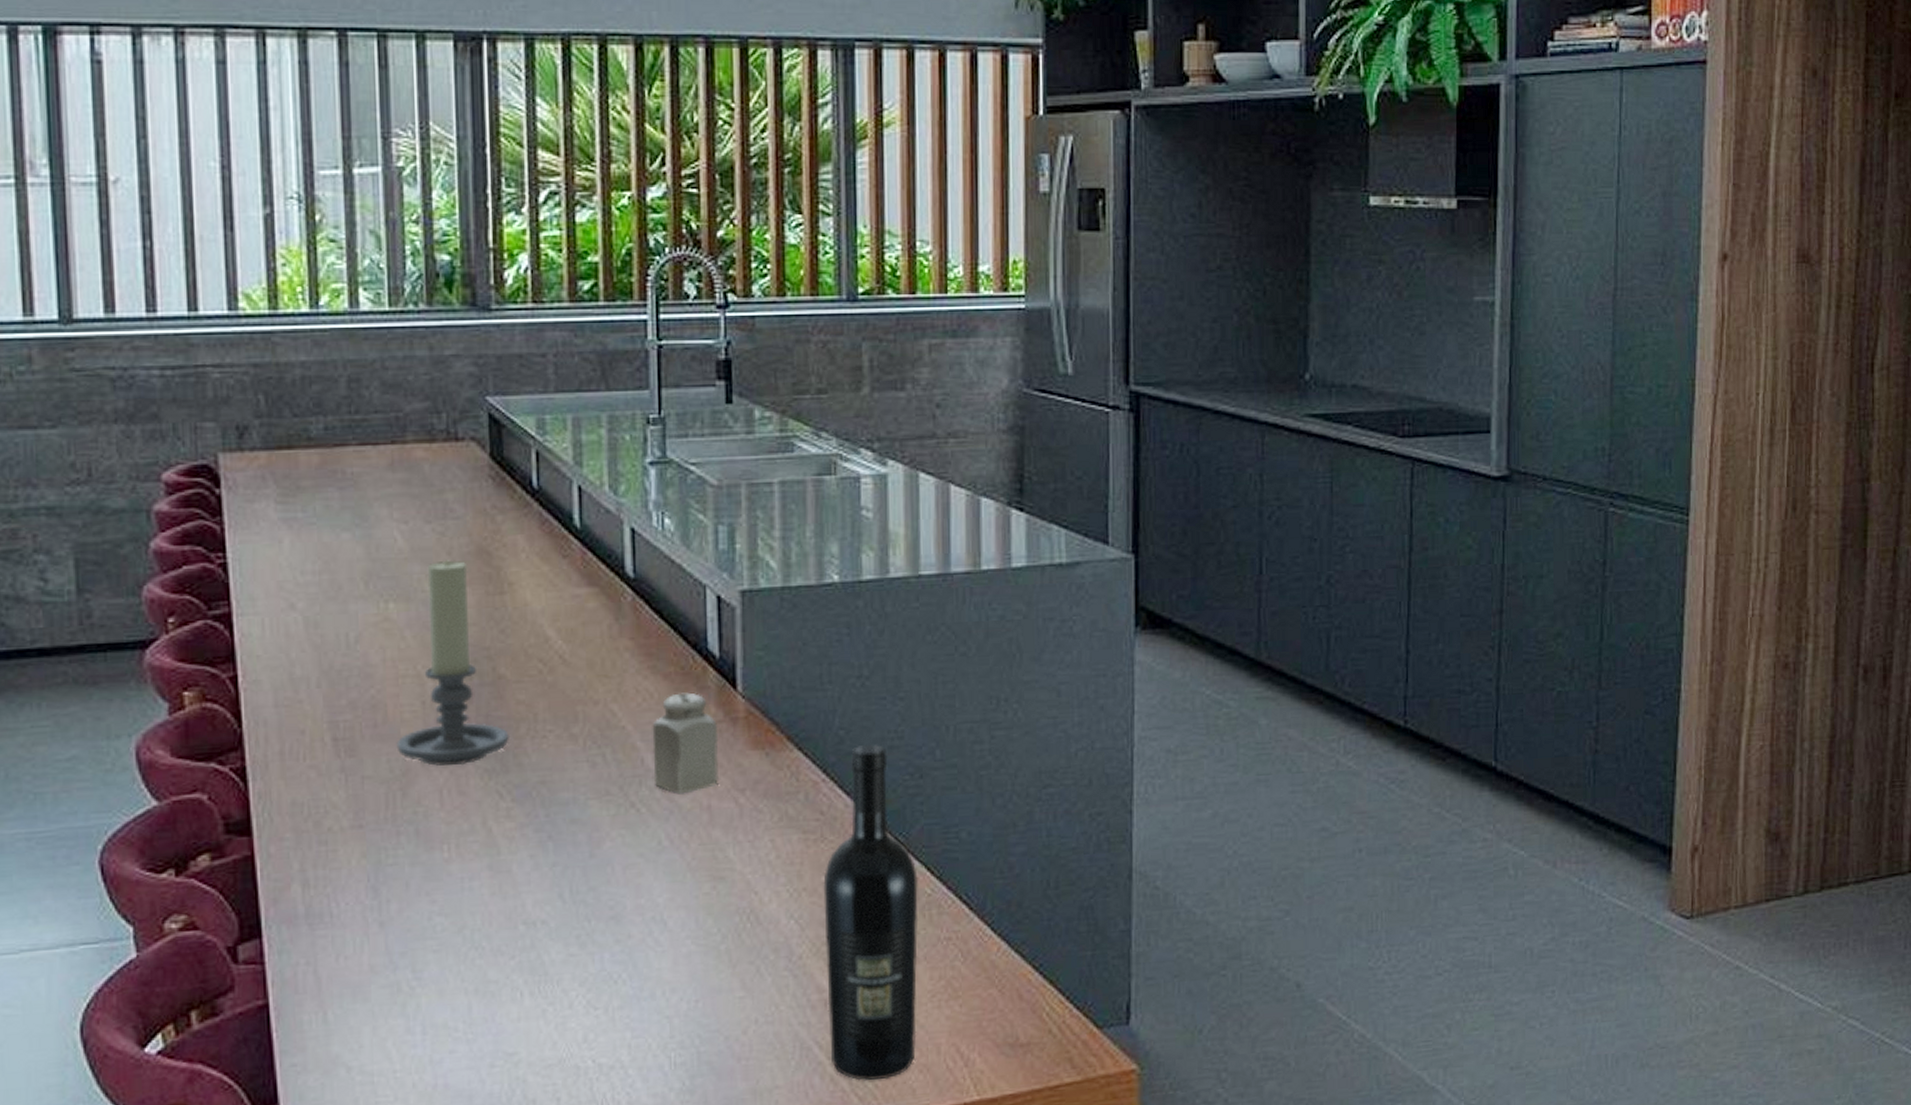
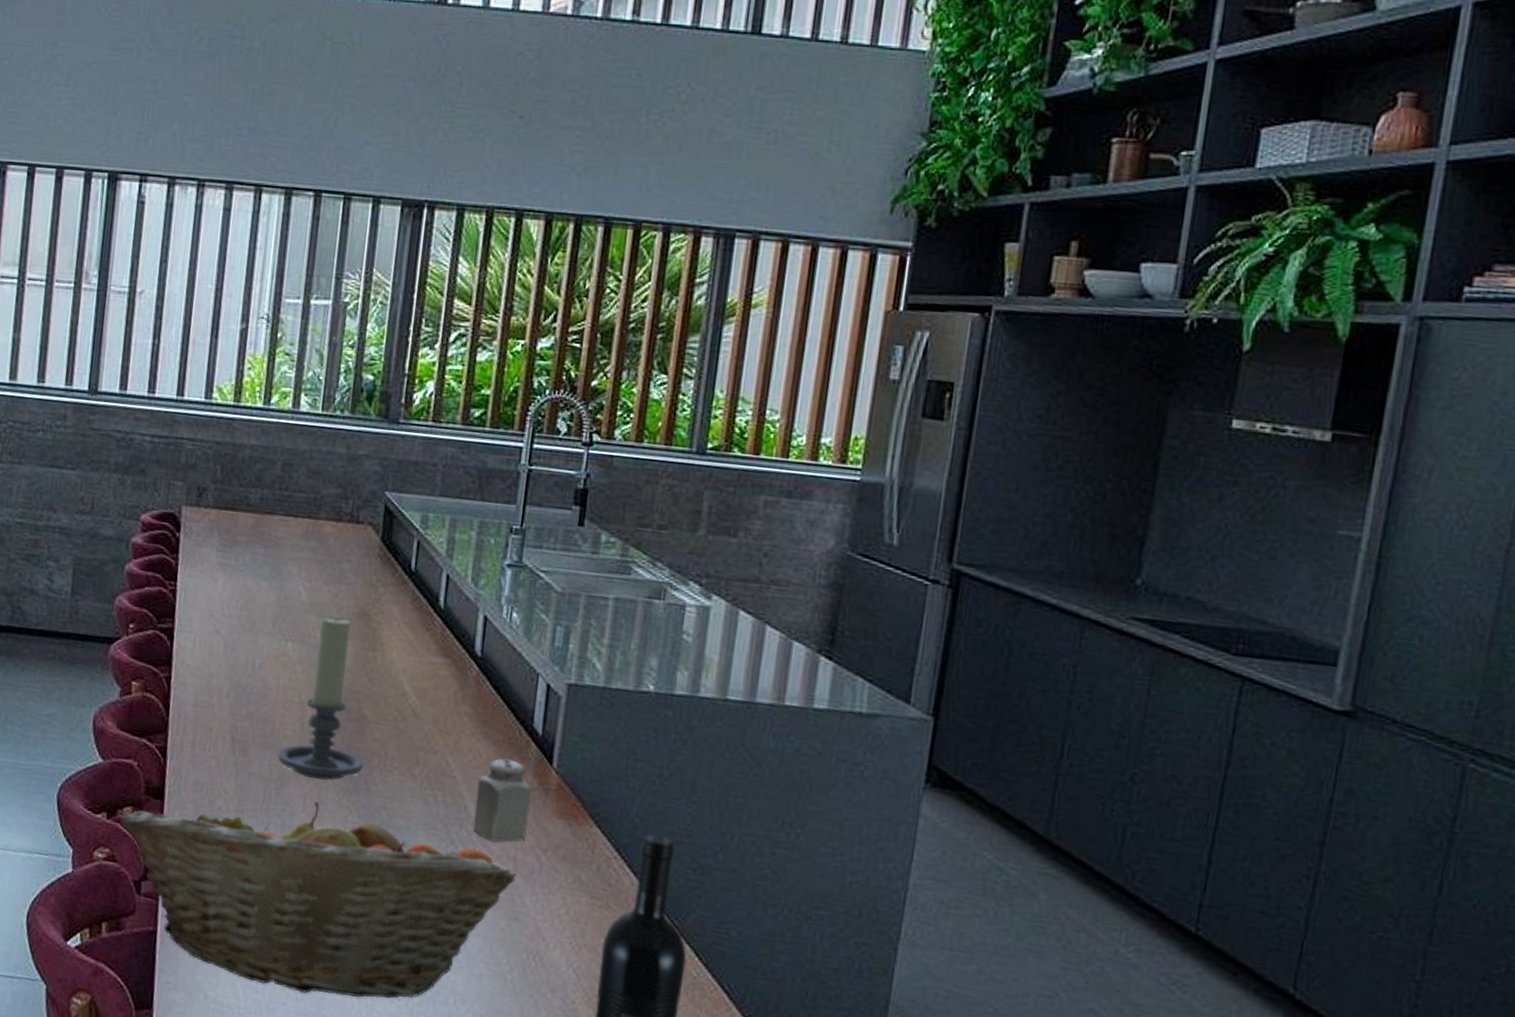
fruit basket: none [196,793,714,1034] -> present [120,801,516,999]

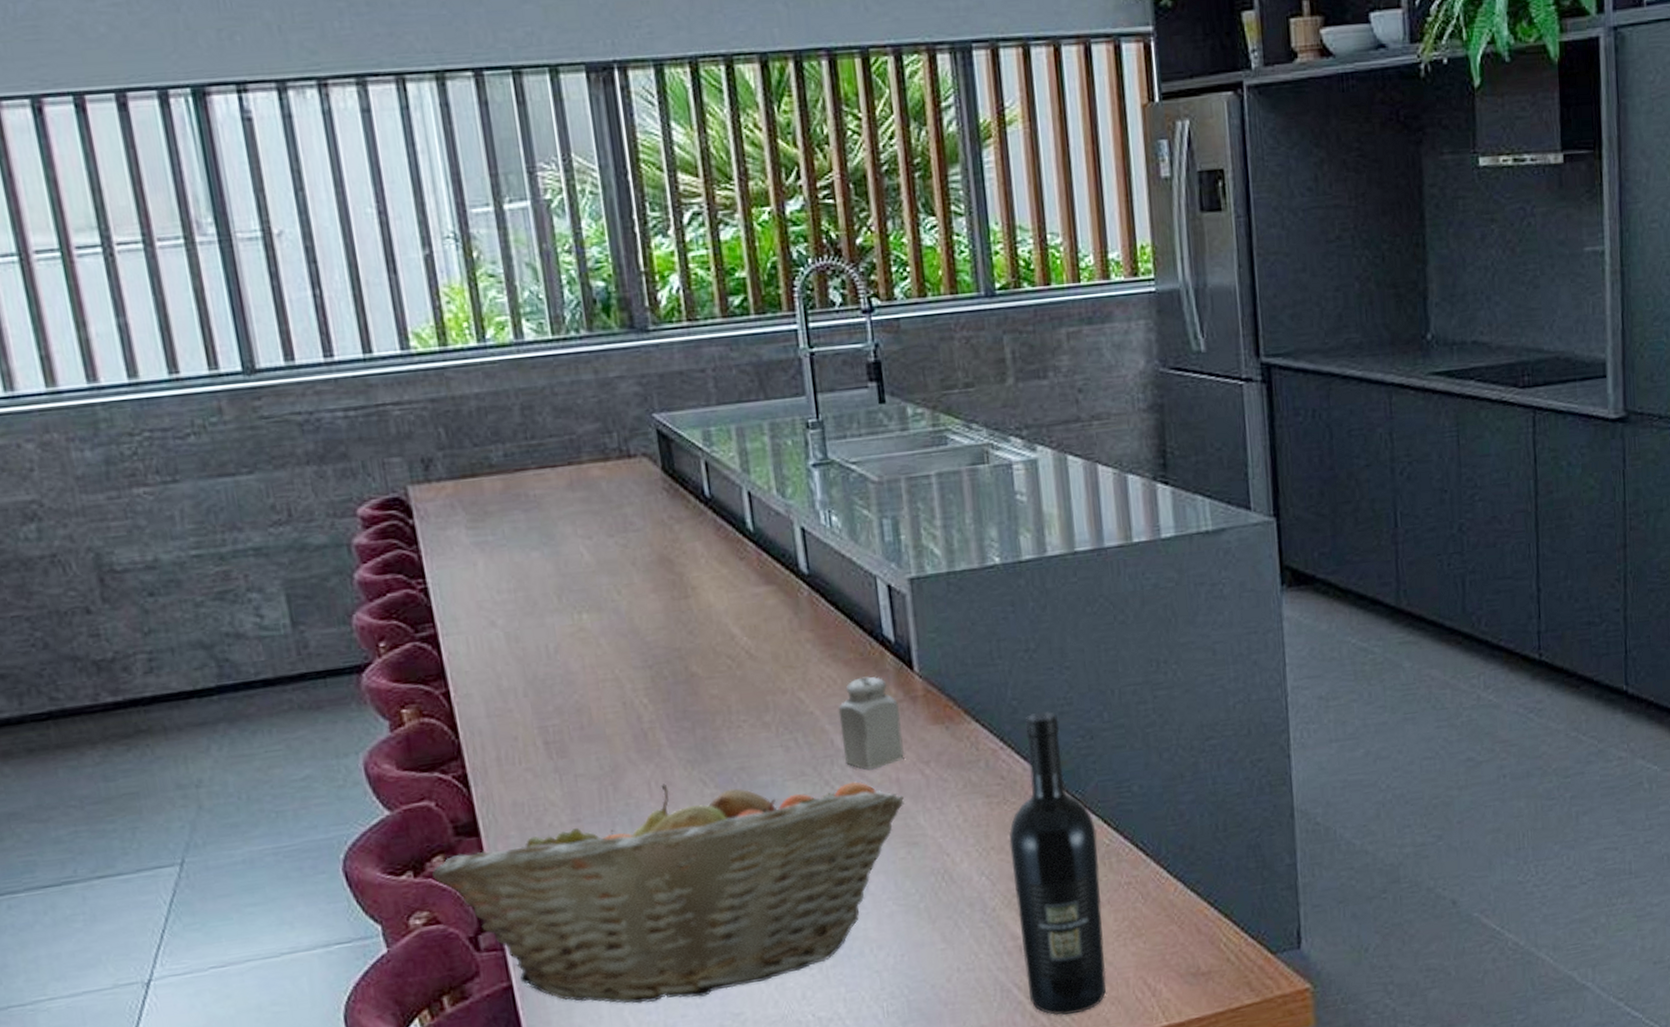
candle holder: present [277,616,365,781] -> none [603,569,708,761]

